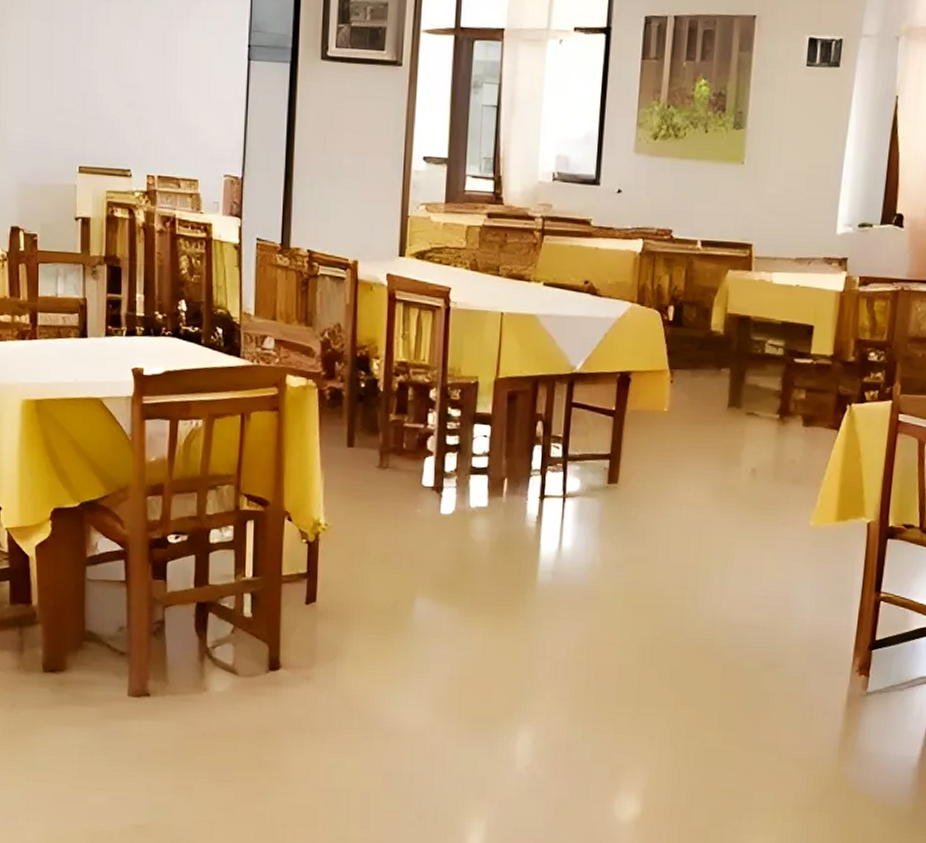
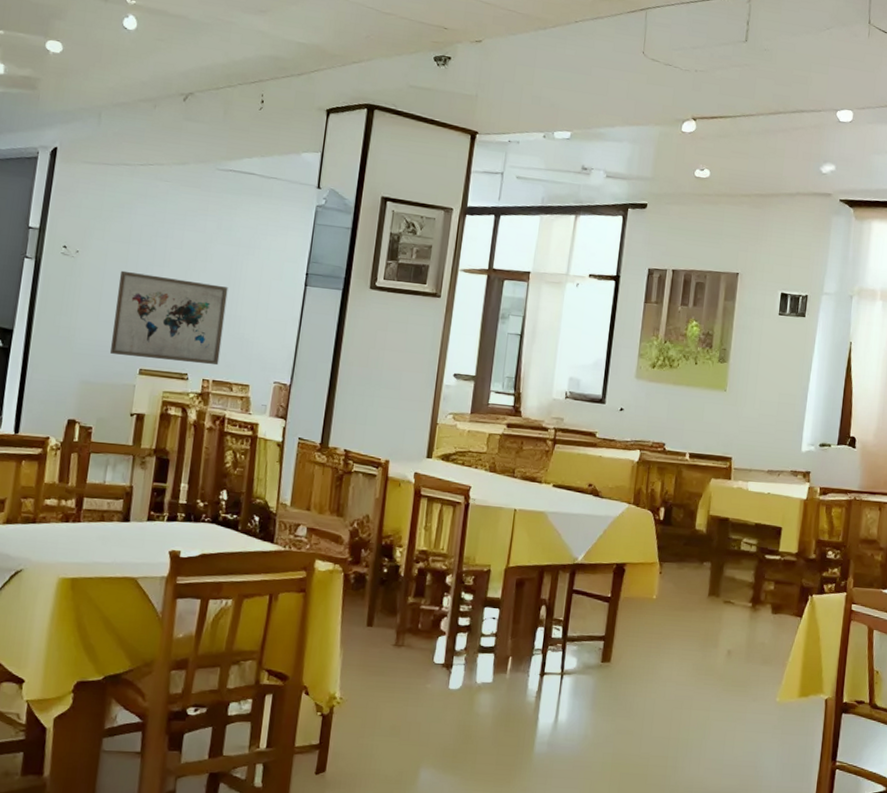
wall art: none [45,53,164,159] -> present [109,270,228,366]

